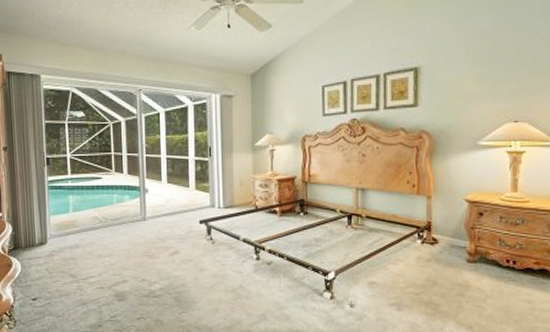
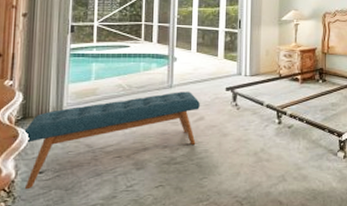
bench: none [15,224,174,315] -> present [23,91,200,190]

